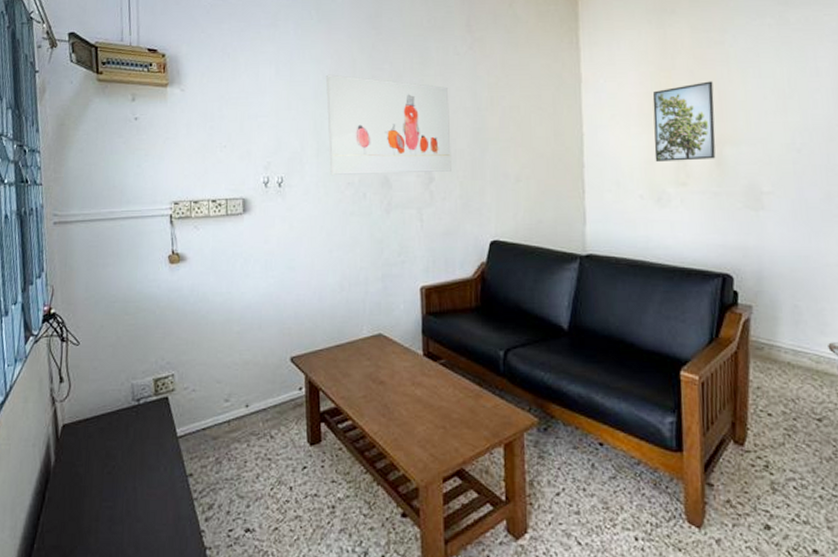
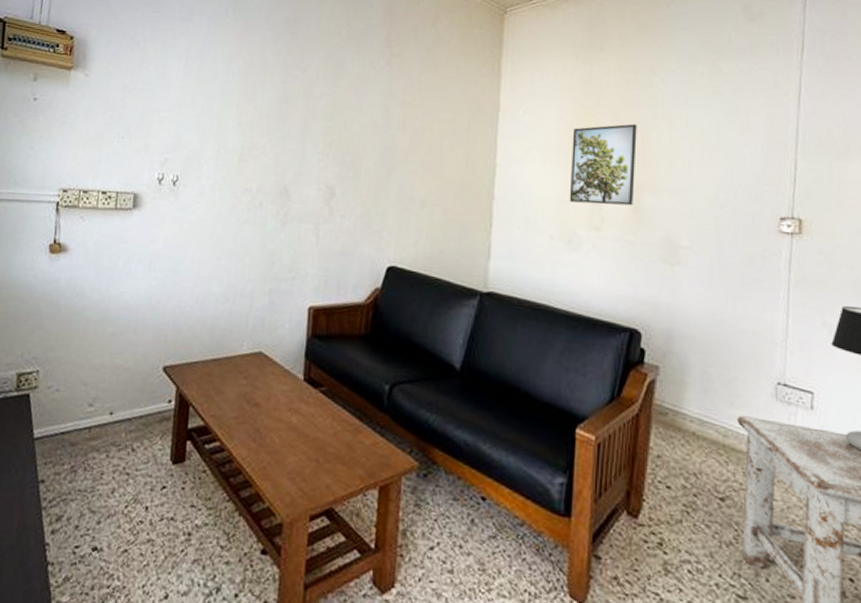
wall art: present [325,74,451,176] -> none [228,75,360,189]

